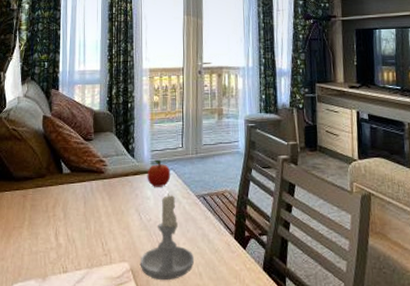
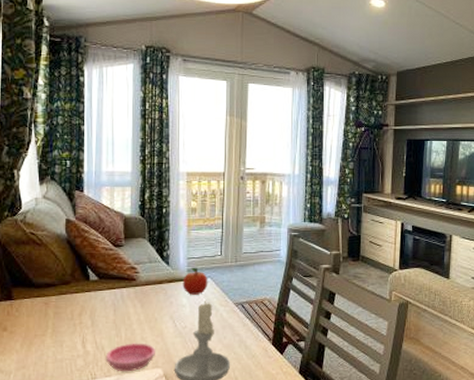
saucer: none [76,236,122,266] -> present [105,343,155,372]

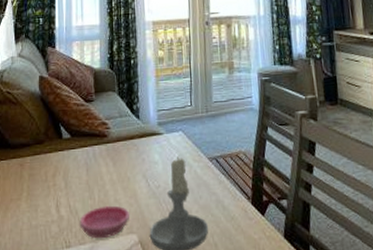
fruit: present [182,267,208,295] -> none [154,120,180,150]

